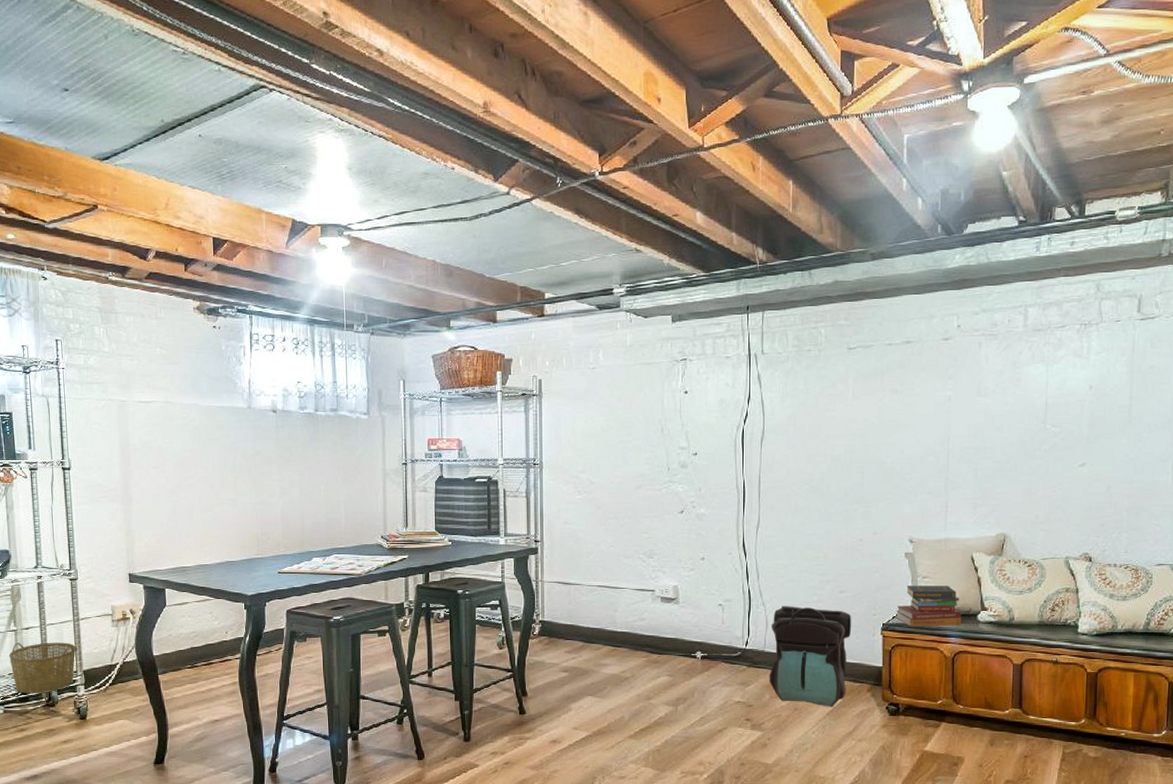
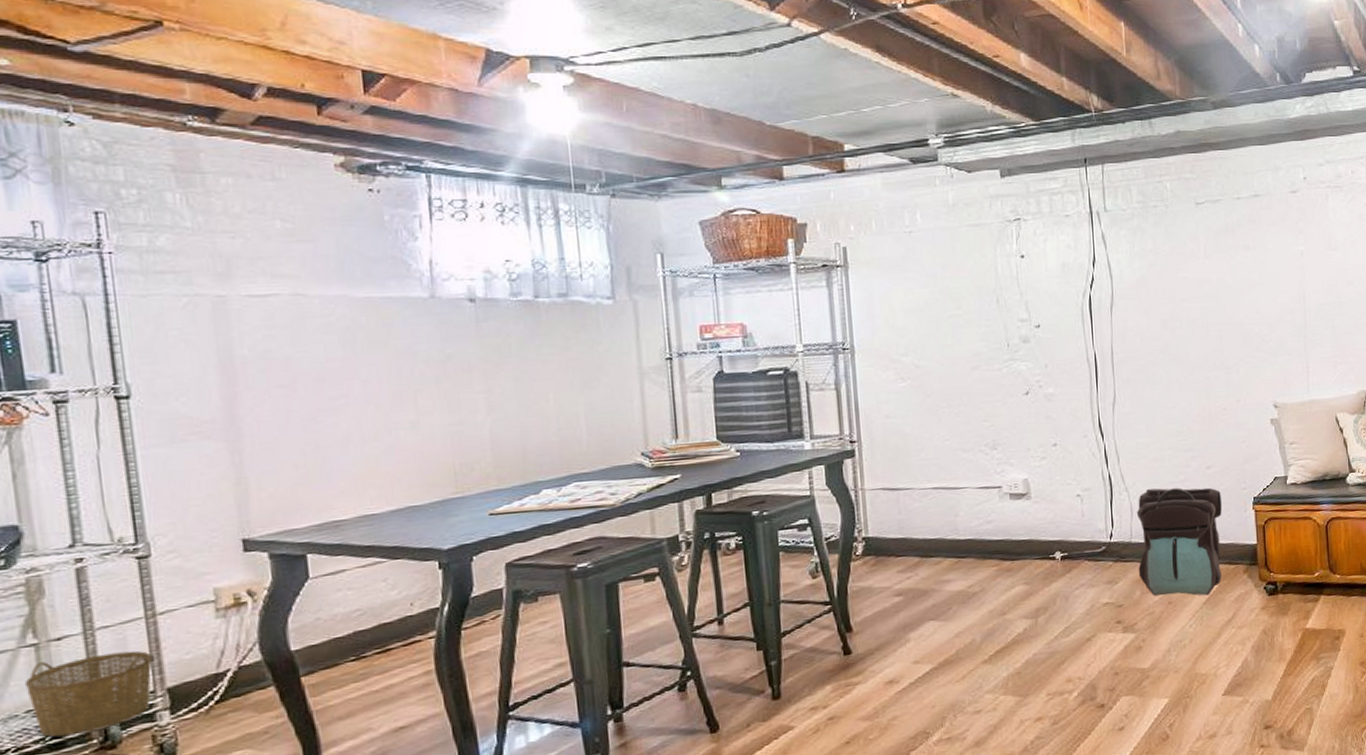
books: present [896,586,962,627] -> none [1266,450,1332,498]

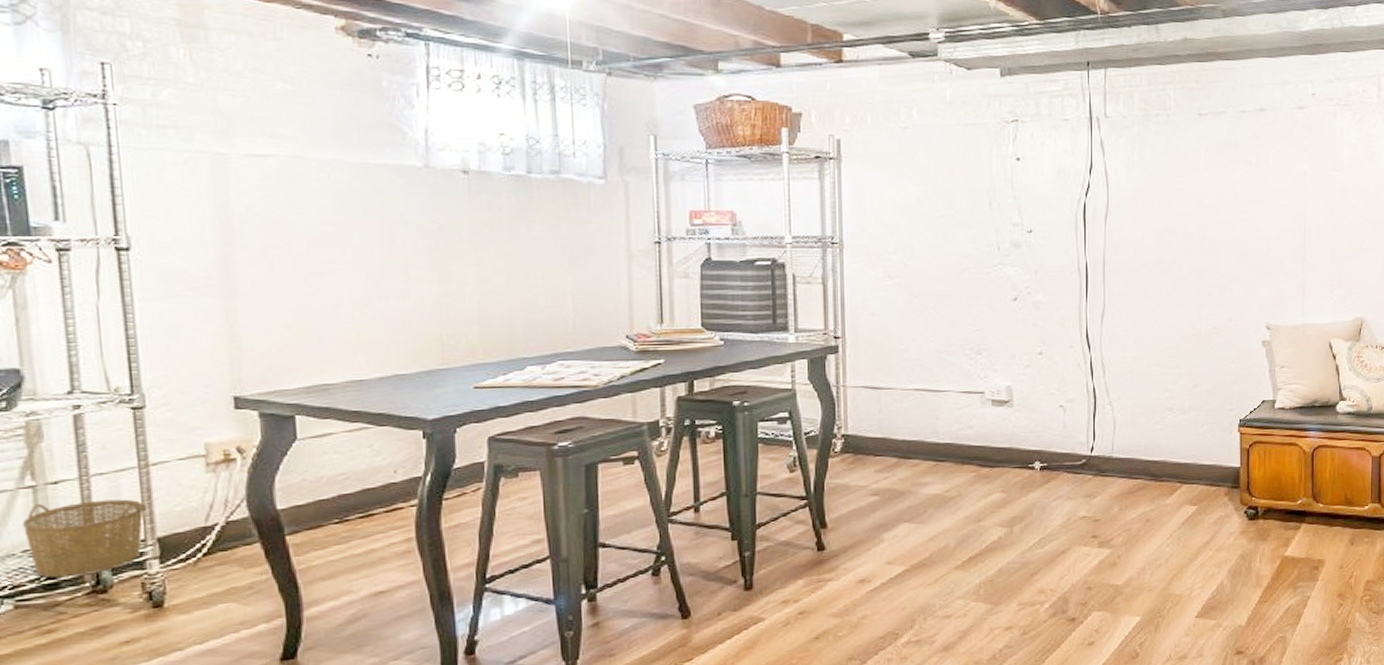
backpack: present [1136,487,1222,596] -> none [1117,403,1206,516]

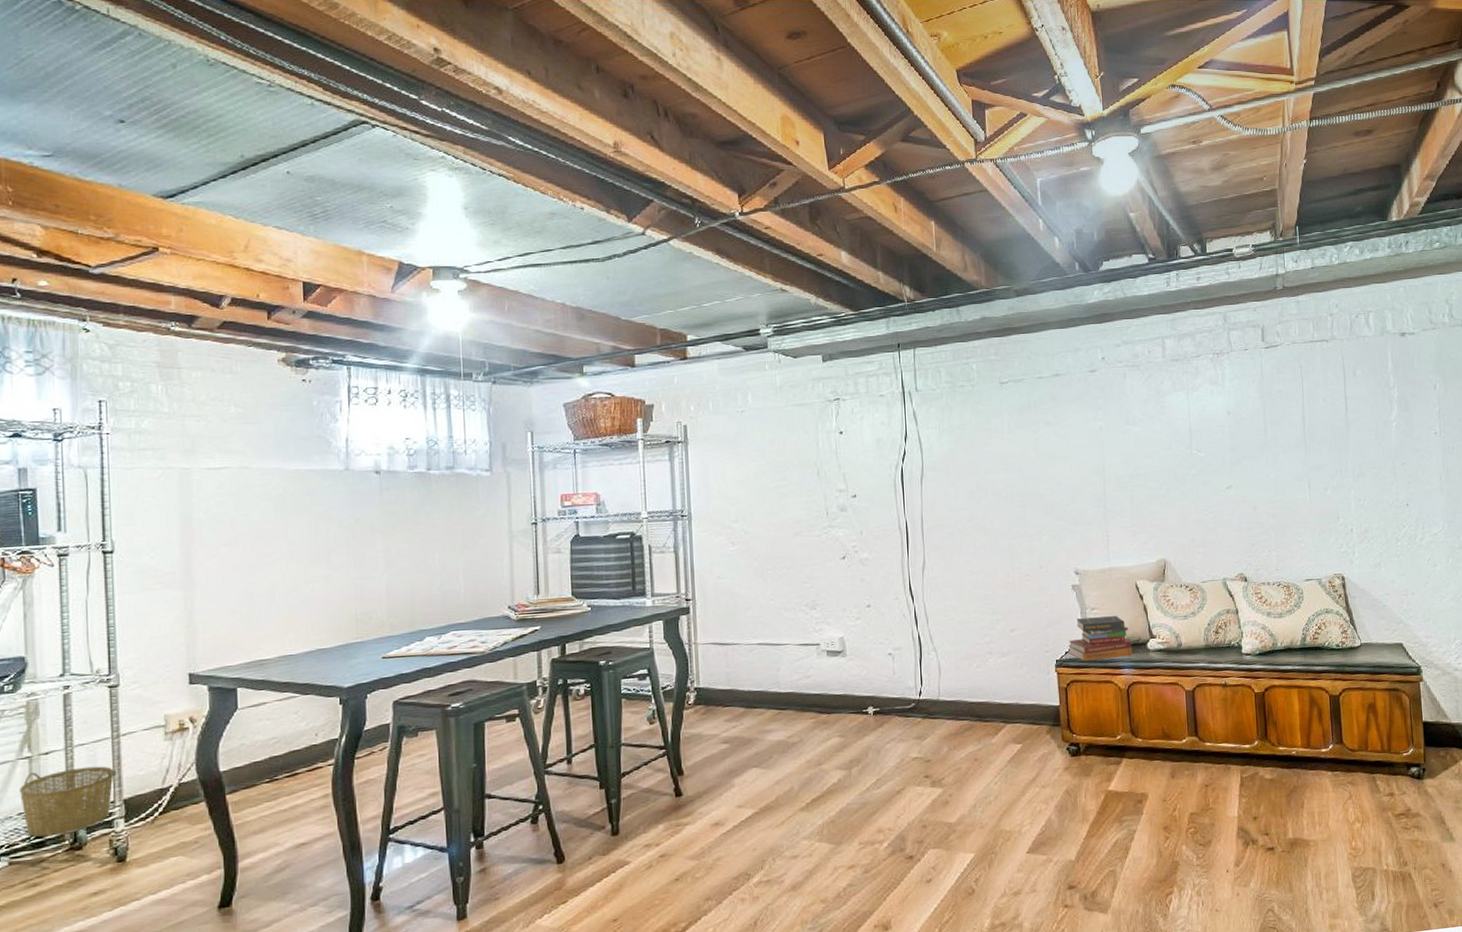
books: none [1253,375,1321,422] -> present [1068,616,1133,661]

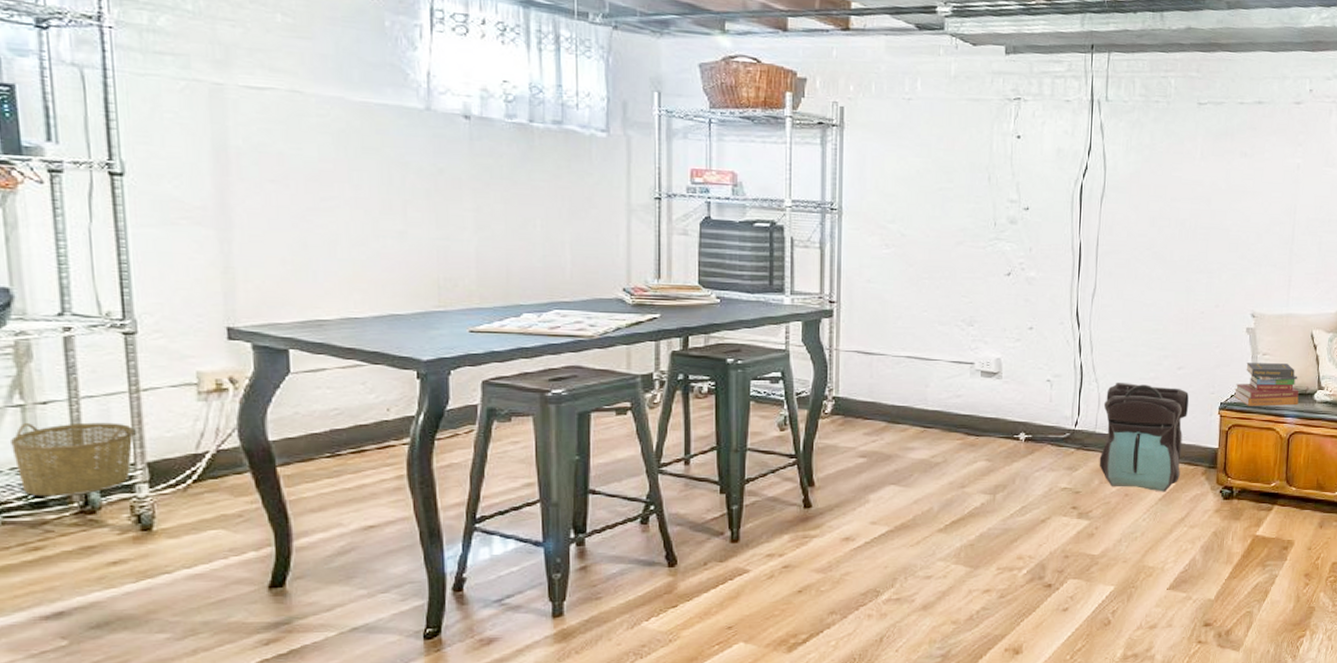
backpack: none [944,649,1026,754] -> present [1099,381,1189,492]

